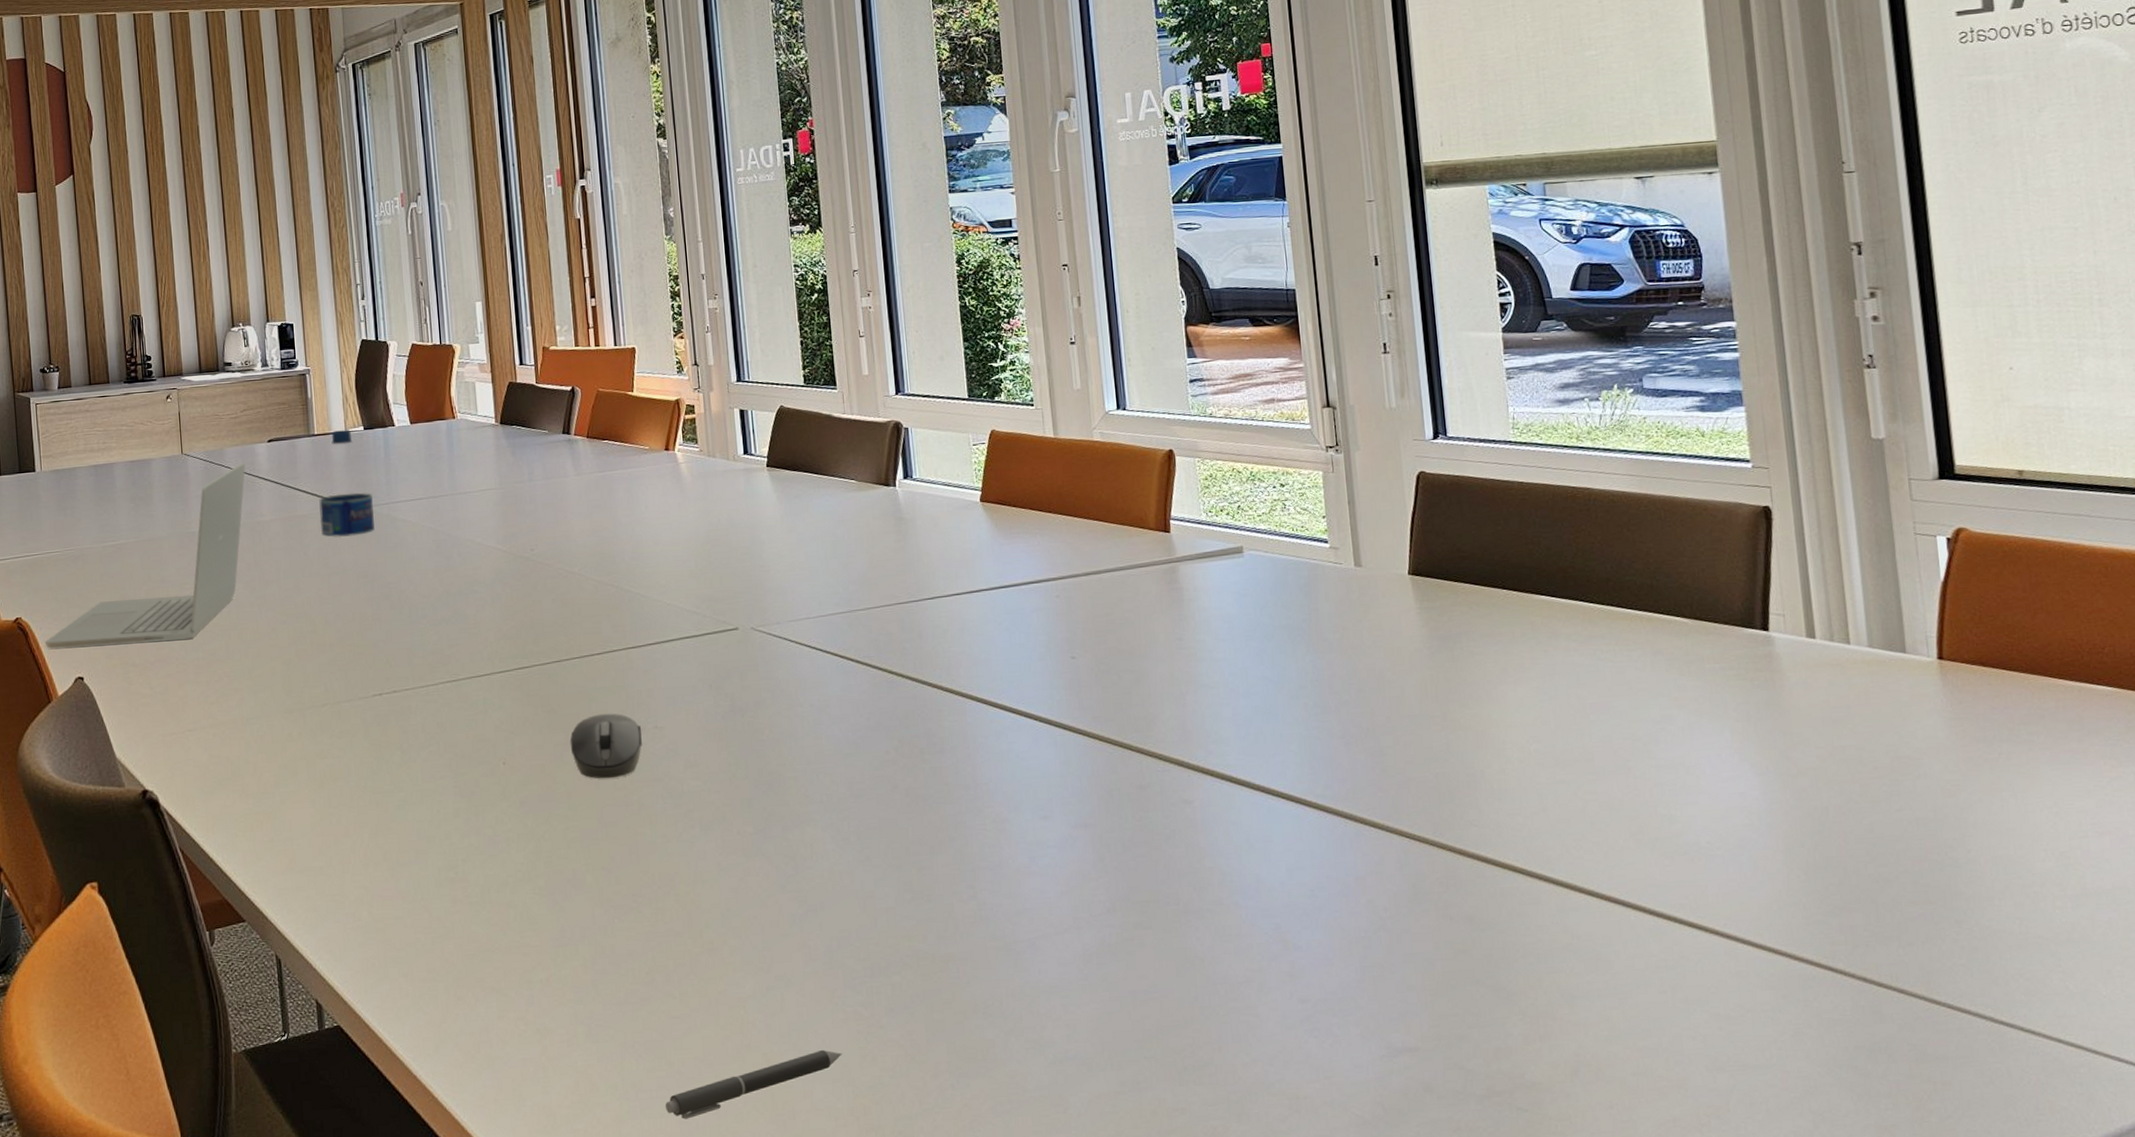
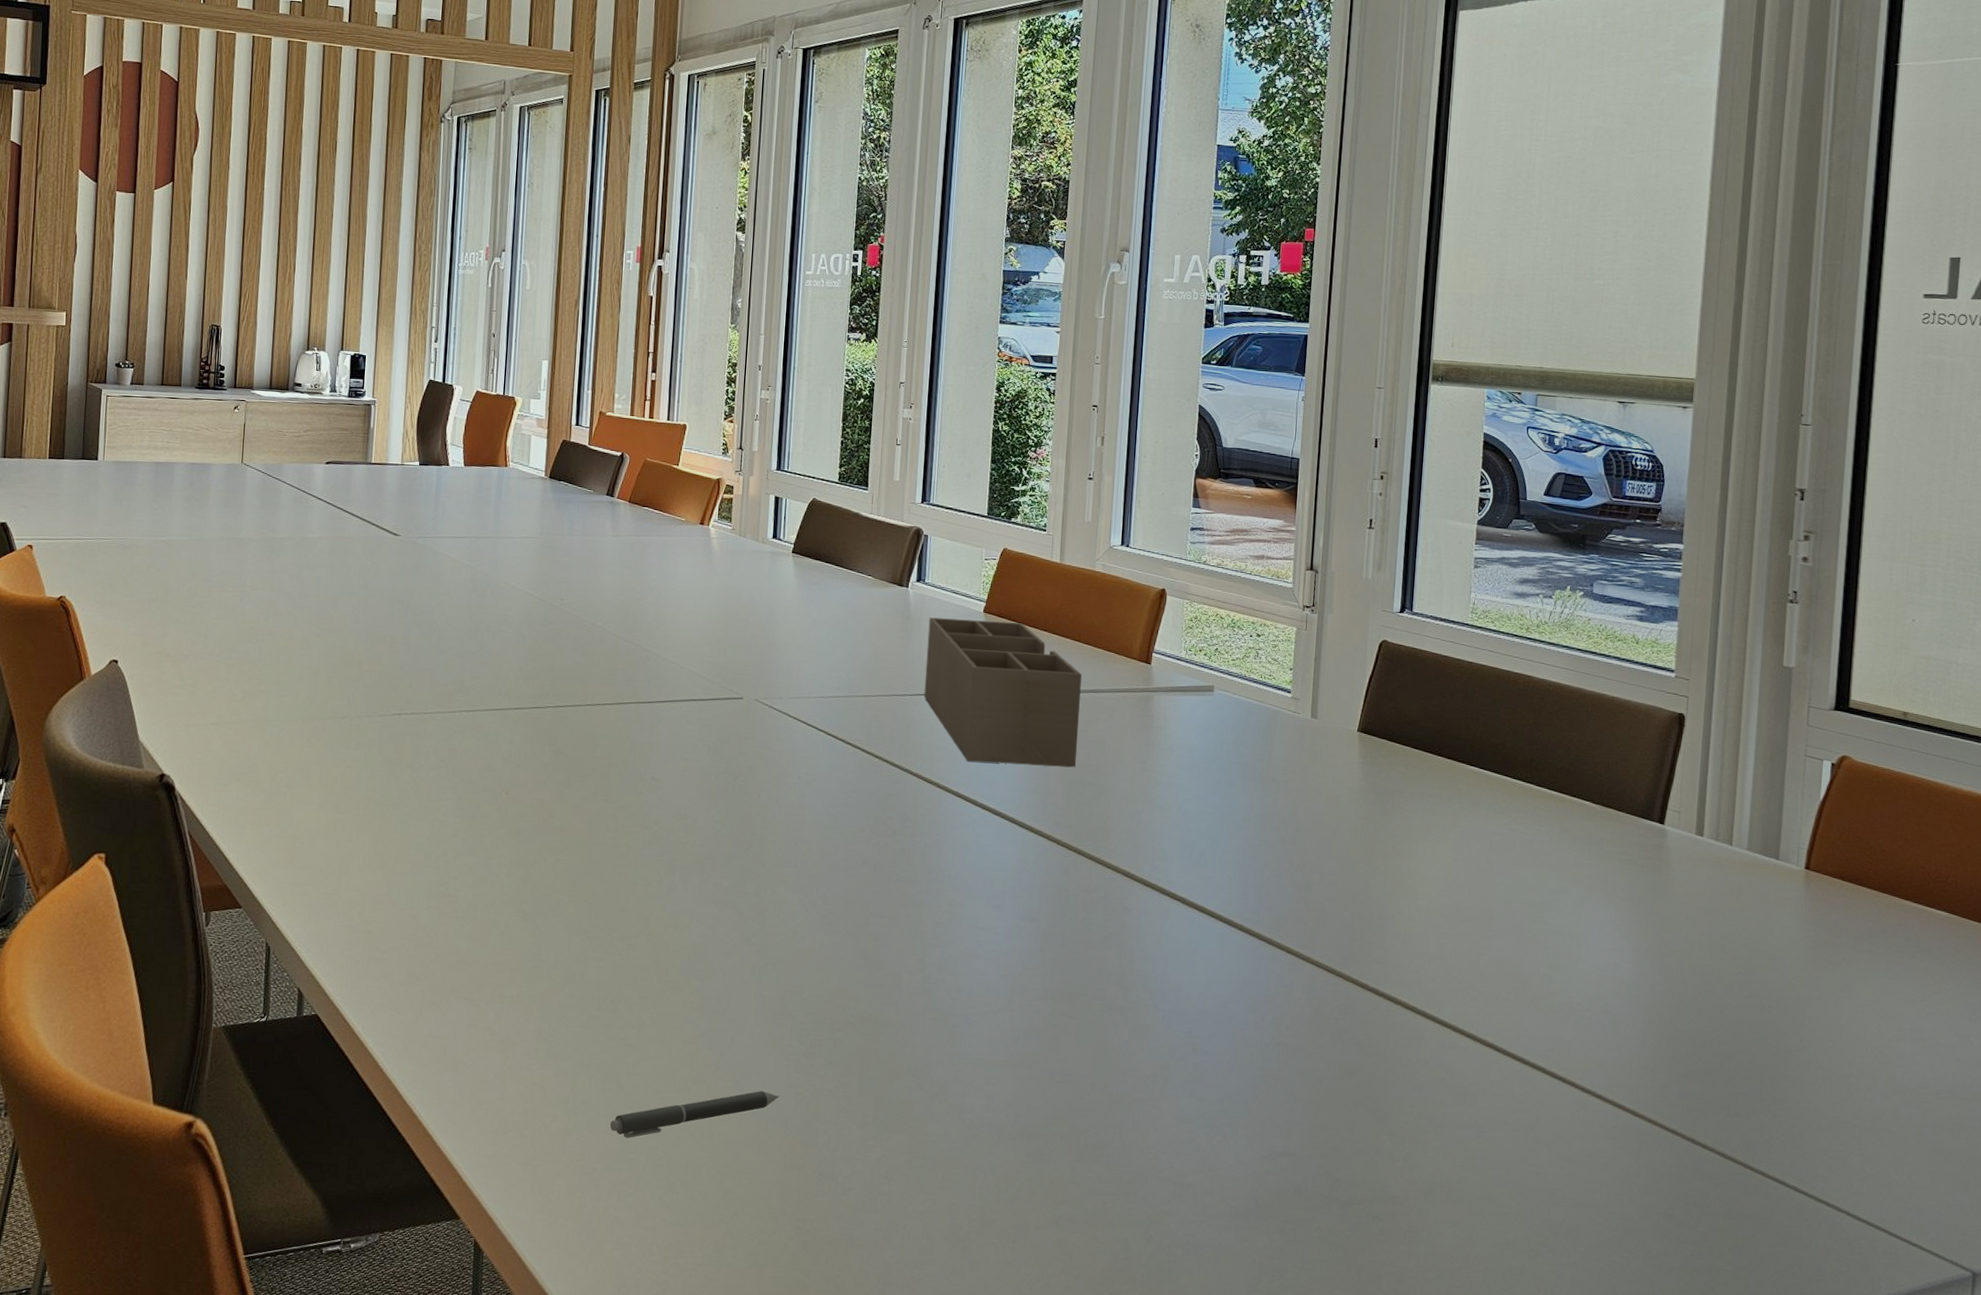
laptop: present [44,463,246,649] -> none [84,480,302,638]
water bottle: present [319,430,375,538] -> none [364,462,418,564]
computer mouse: present [570,713,642,779] -> none [570,759,640,820]
desk organizer: none [923,508,1107,664] -> present [923,617,1082,768]

